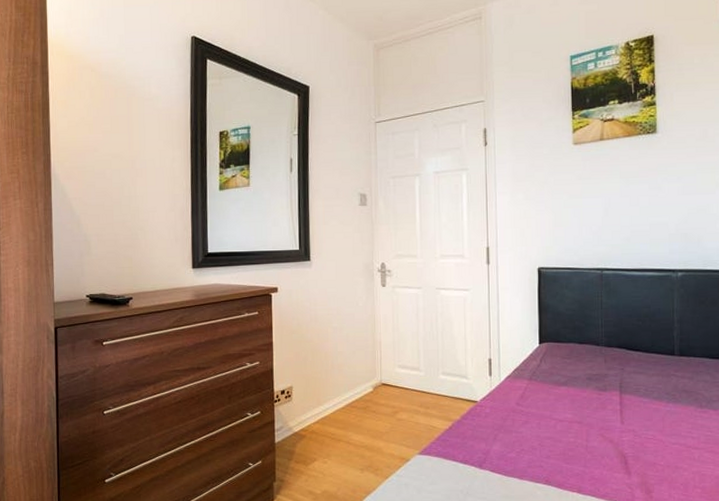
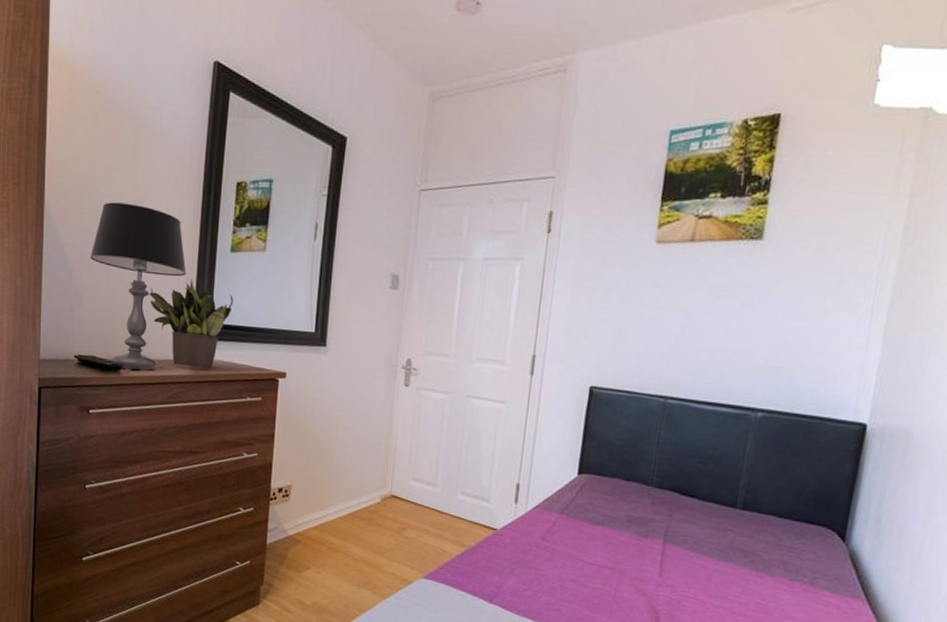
table lamp: none [95,159,182,301] -> present [90,202,186,371]
potted plant: none [150,216,225,293] -> present [149,278,233,369]

